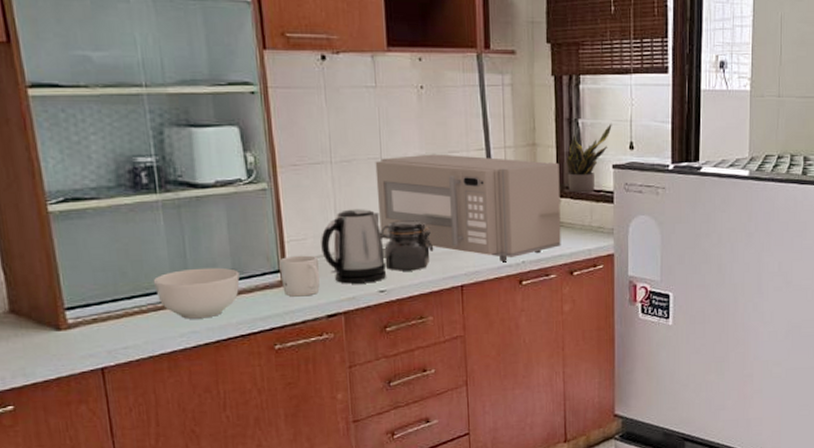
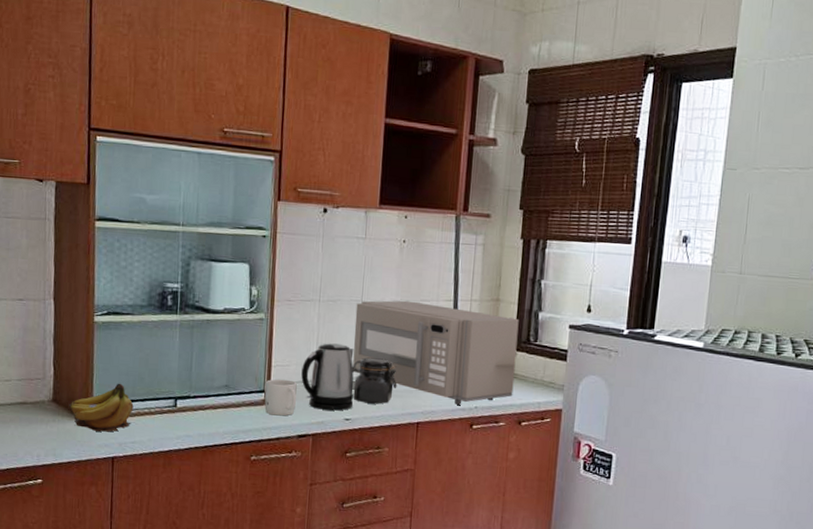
fruit: none [33,281,119,341] -> present [69,383,134,432]
bowl: present [153,267,240,319] -> none [163,381,231,425]
potted plant: present [566,123,612,193] -> none [525,286,573,349]

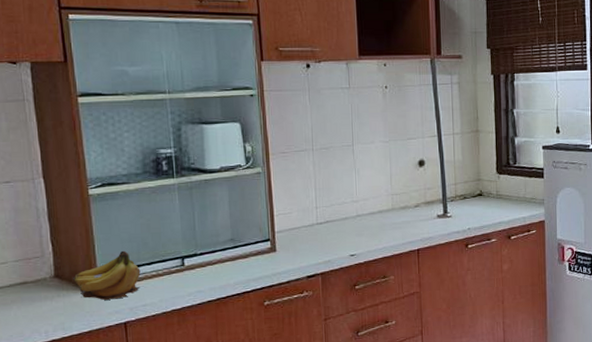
mug: present [264,378,297,416] -> none [269,226,302,261]
kettle: present [301,343,354,411] -> none [303,187,356,250]
jar: present [352,357,397,404] -> none [352,196,395,238]
microwave: present [353,300,519,405] -> none [348,140,500,229]

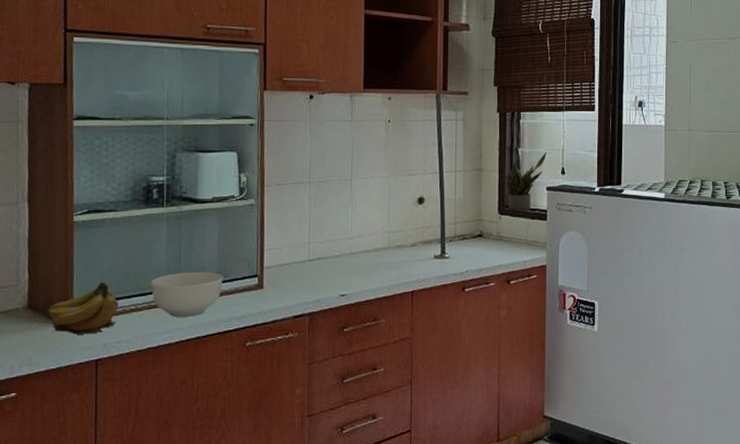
bowl: none [168,237,238,281] -> present [150,271,223,317]
potted plant: none [504,111,541,170] -> present [507,151,547,211]

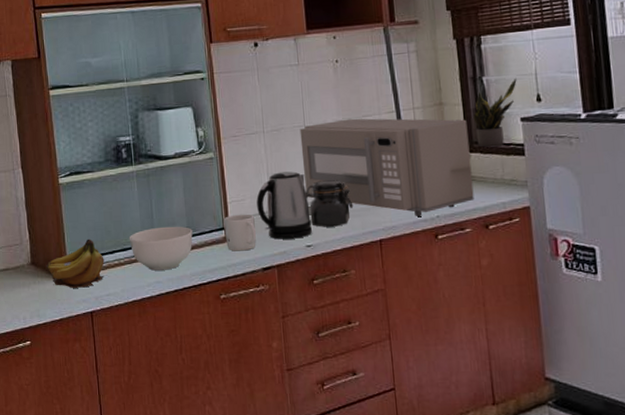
mug: none [258,262,291,299] -> present [223,214,256,251]
kettle: none [295,223,348,288] -> present [256,171,312,240]
microwave: none [345,176,501,270] -> present [299,118,475,216]
jar: none [346,233,390,278] -> present [306,180,354,227]

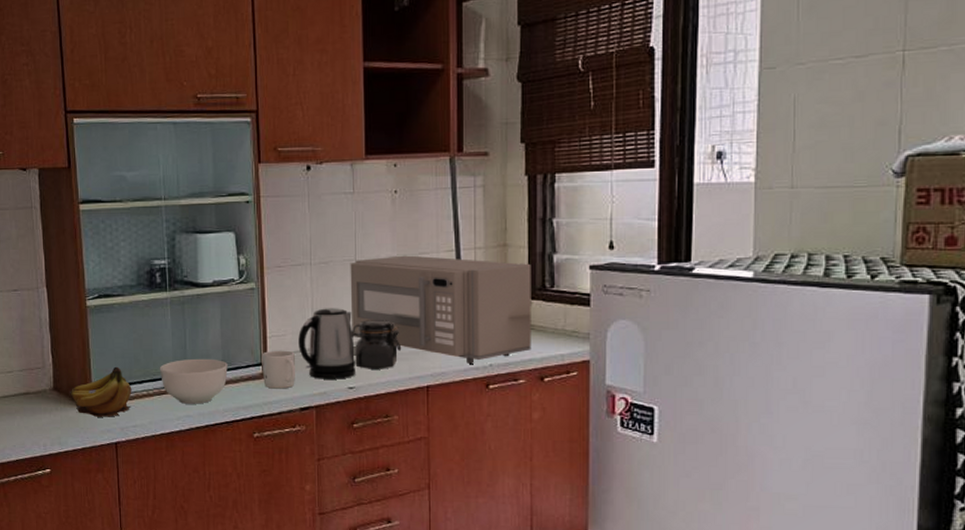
potted plant: present [473,77,517,148] -> none [538,221,590,295]

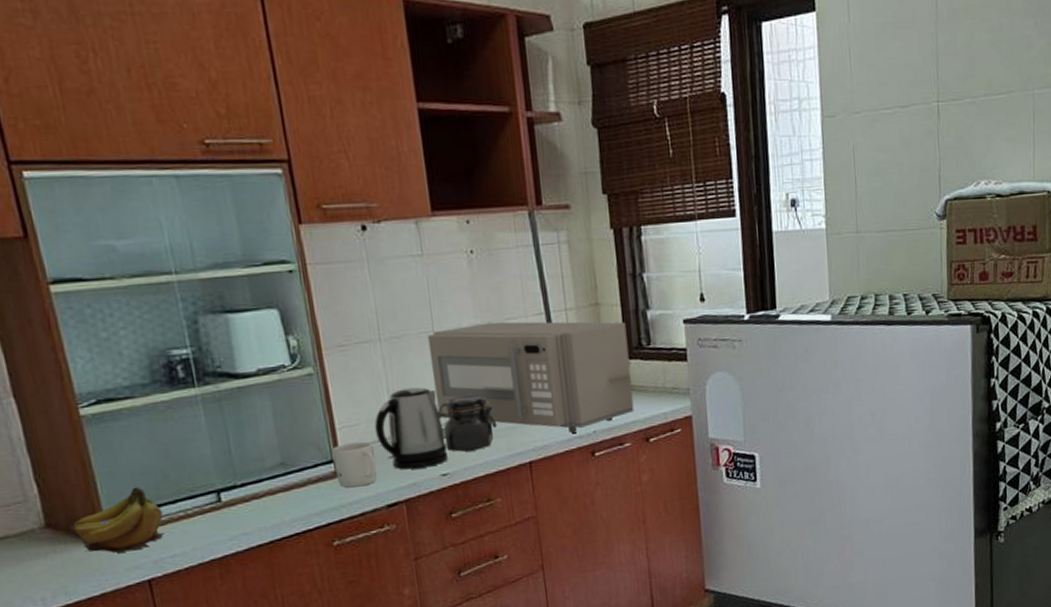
bowl: present [159,358,228,404] -> none [197,462,291,521]

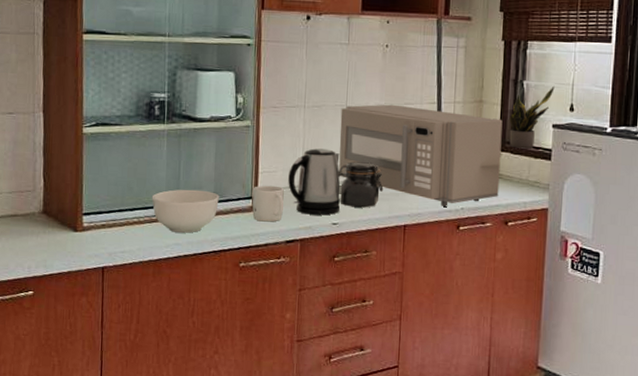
fruit: present [71,486,165,553] -> none [59,193,123,242]
bowl: none [197,462,291,521] -> present [151,189,219,233]
potted plant: none [632,274,680,354] -> present [509,85,555,149]

